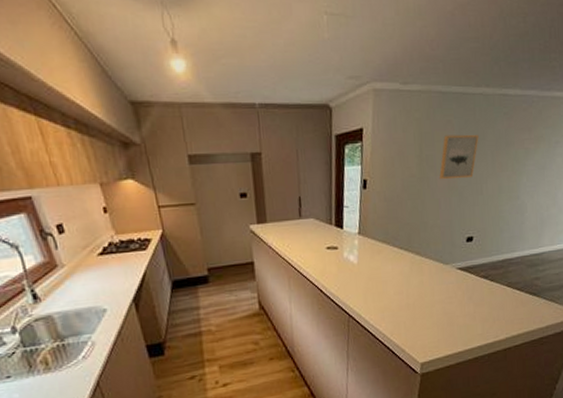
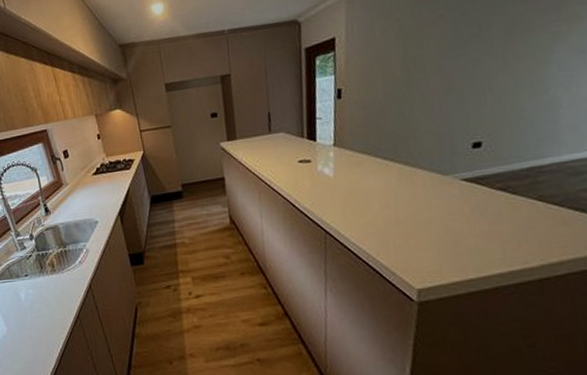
wall art: present [439,134,479,180] -> none [430,26,482,81]

